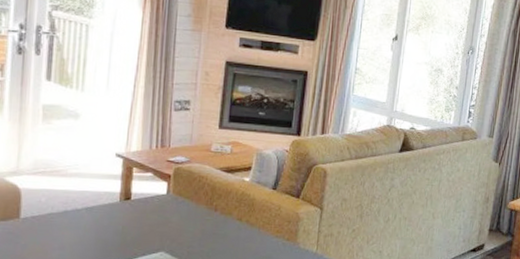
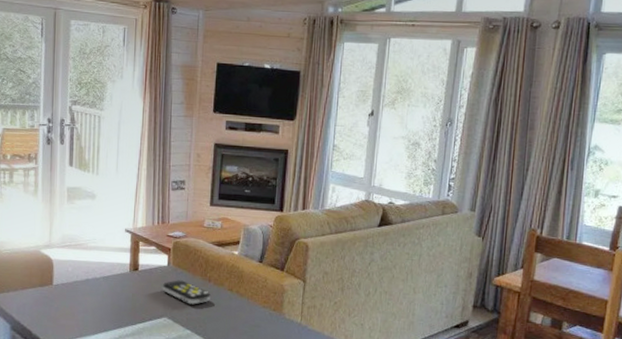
remote control: none [159,210,216,237] -> present [162,280,210,305]

